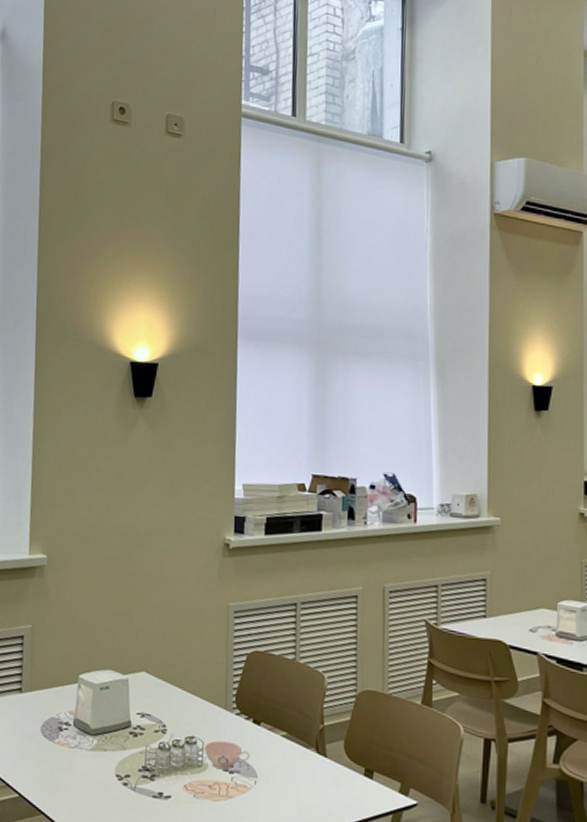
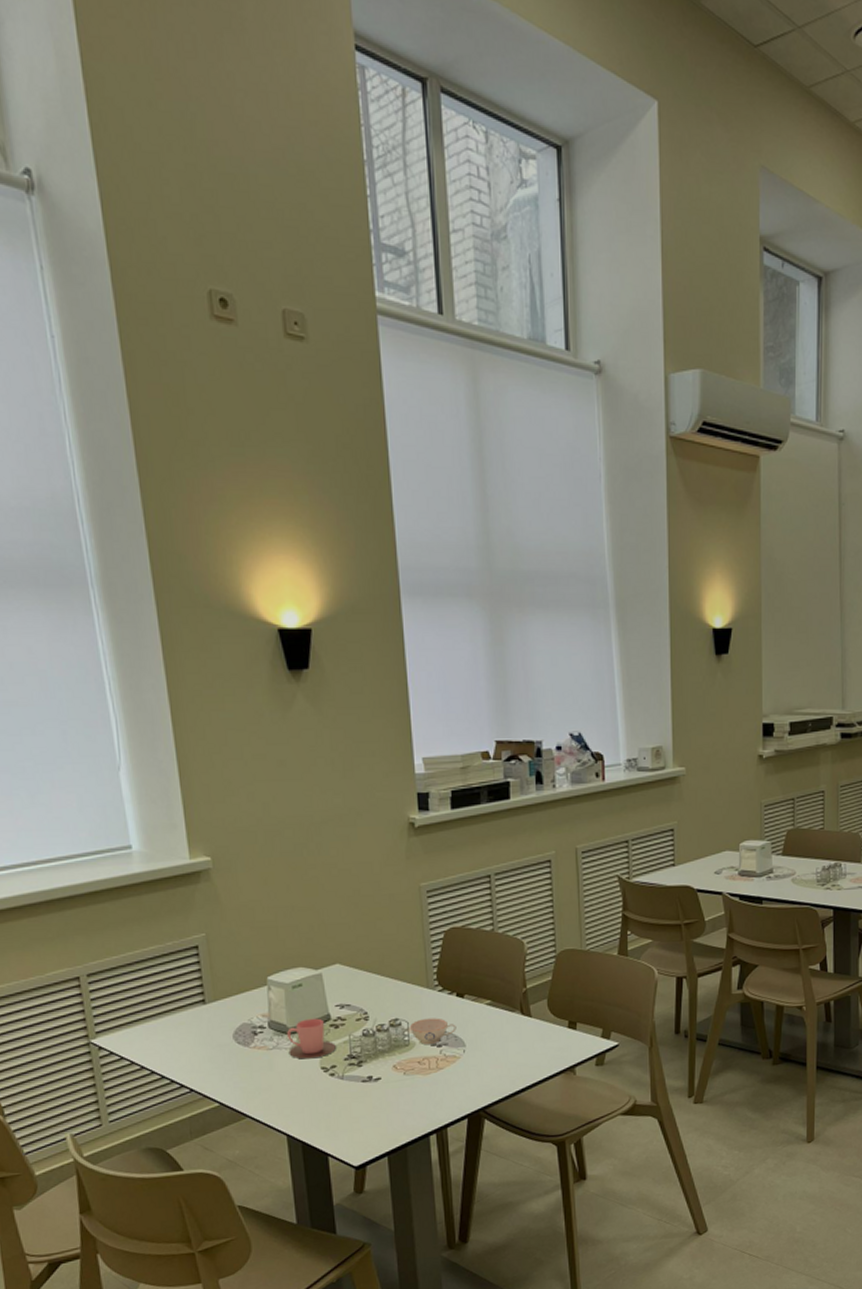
cup: none [88,722,132,765] -> present [287,1018,336,1059]

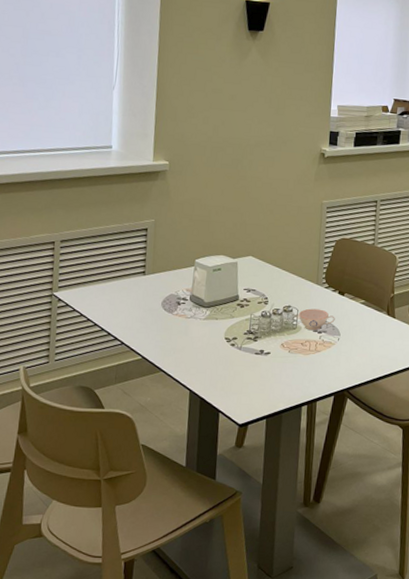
cup: present [287,1018,336,1059] -> none [202,297,239,330]

